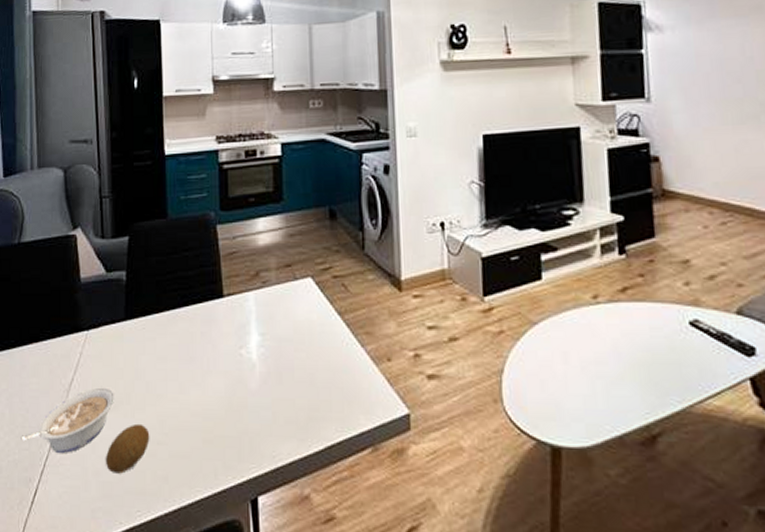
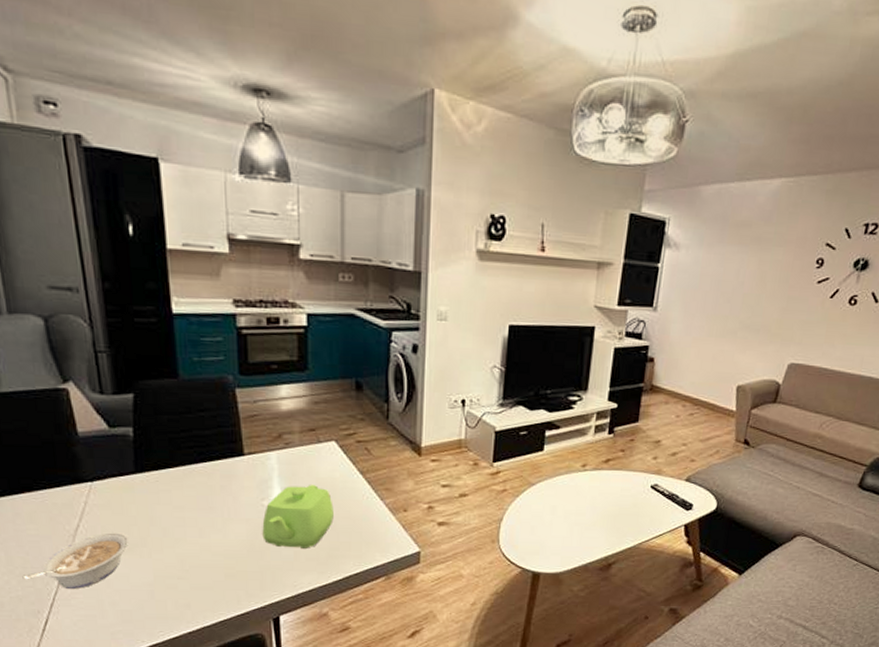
fruit: present [105,423,150,474] -> none [121,562,170,603]
teapot: none [240,328,313,408] -> present [262,484,334,548]

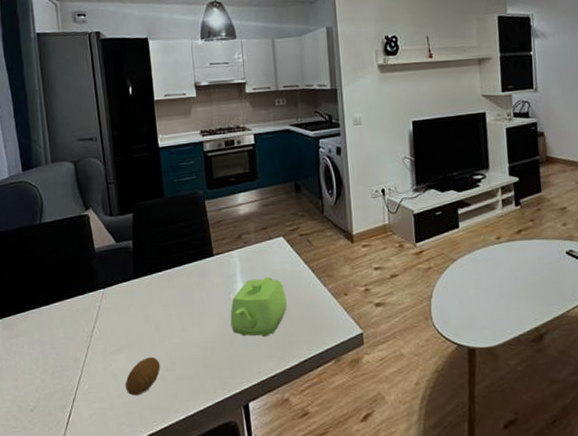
legume: present [22,532,130,590] -> none [54,331,131,385]
fruit: none [121,562,170,603] -> present [125,356,161,396]

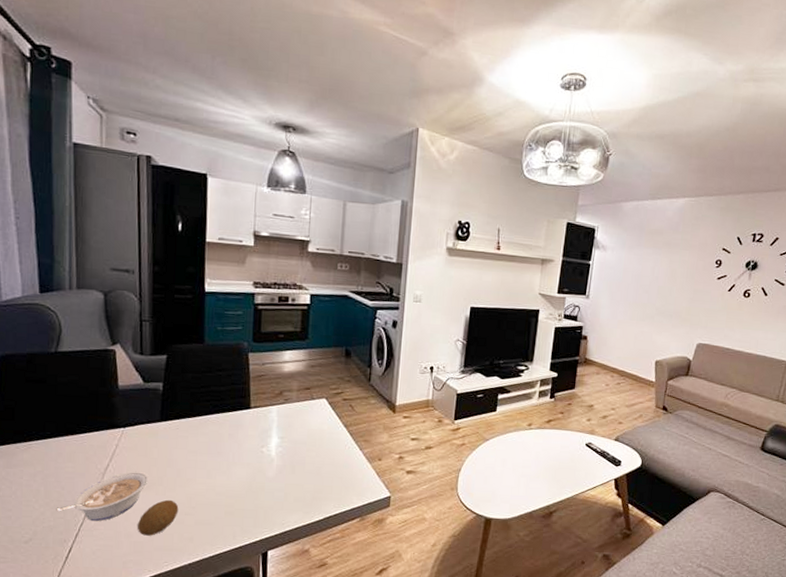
legume: none [54,331,131,385] -> present [56,472,149,522]
teapot: present [230,276,287,336] -> none [259,434,321,491]

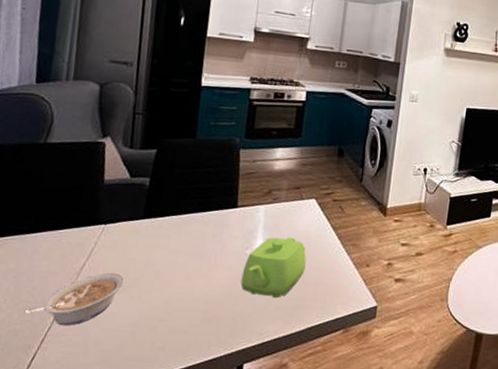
fruit: present [137,499,179,536] -> none [107,303,154,344]
teapot: none [259,434,321,491] -> present [240,236,306,297]

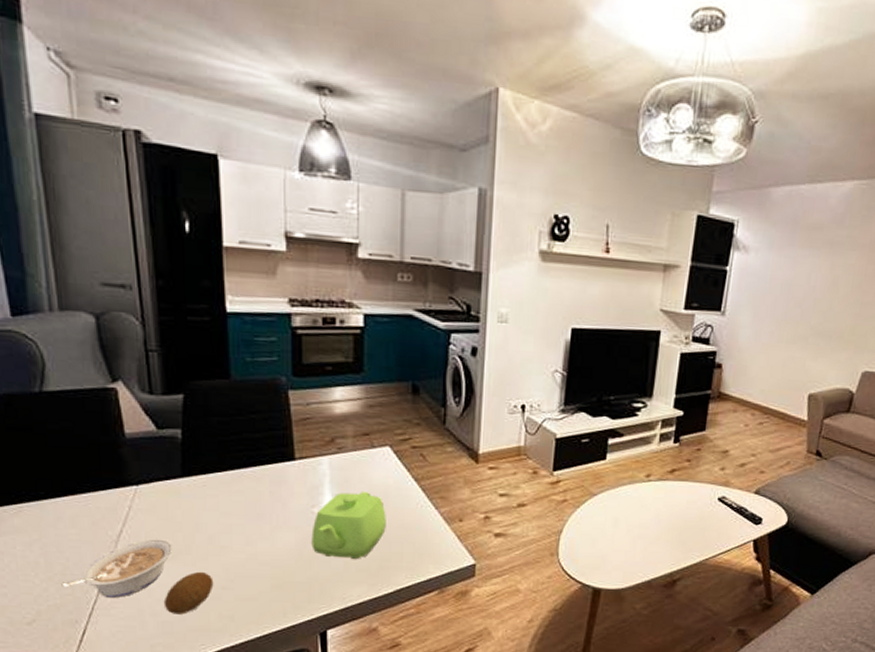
fruit: none [107,303,154,344] -> present [163,571,214,614]

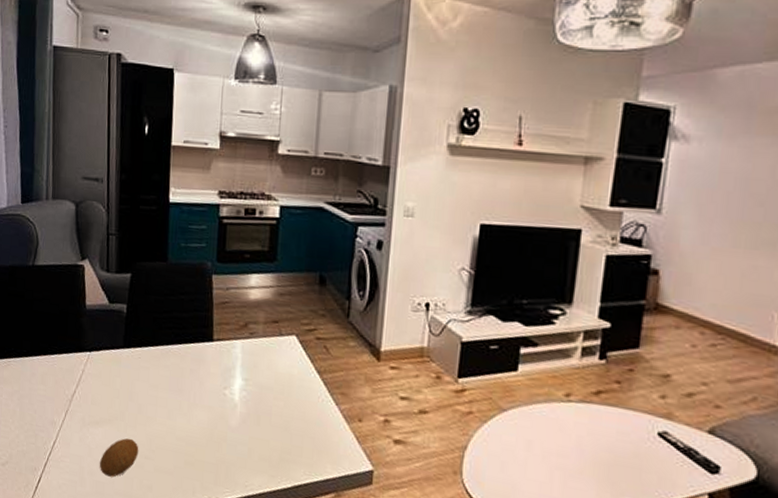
legume: present [61,539,174,599] -> none [29,402,111,453]
teapot: present [311,491,386,559] -> none [221,377,289,447]

